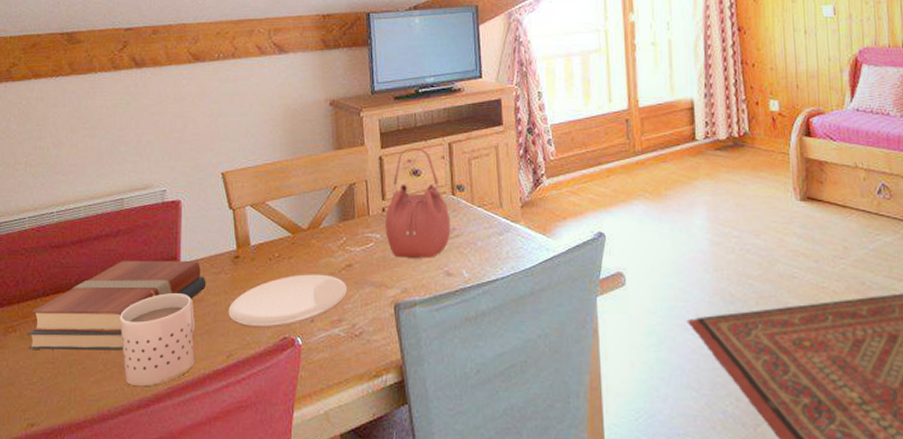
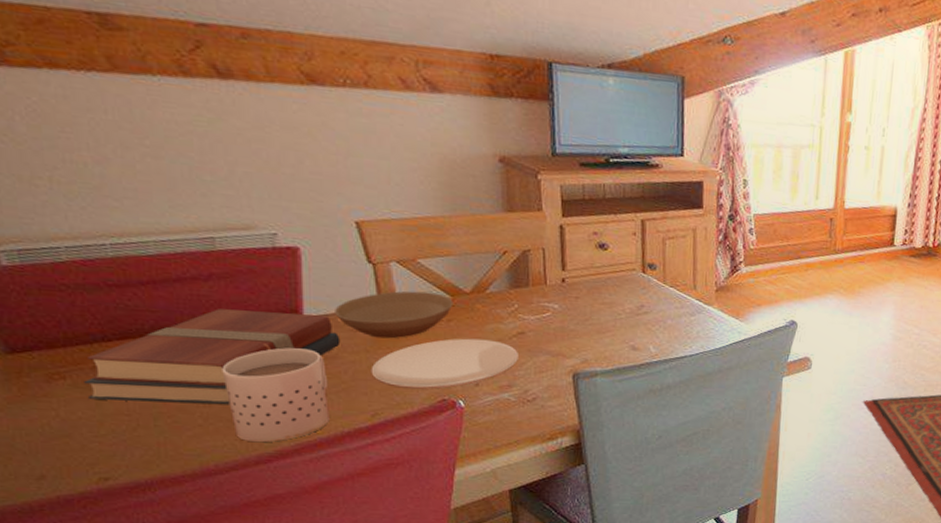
bowl: none [203,232,294,279] -> present [335,291,453,339]
handbag: present [385,147,451,258] -> none [565,219,639,332]

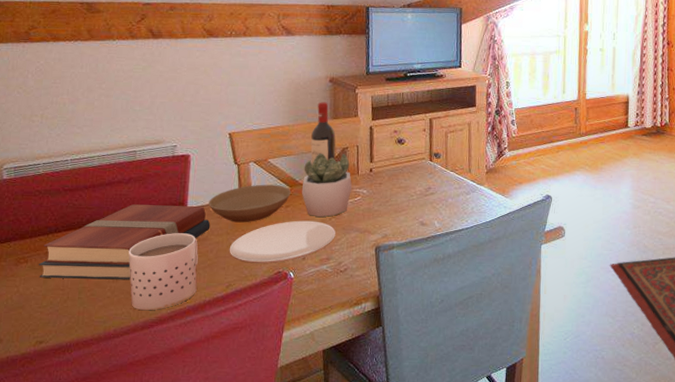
succulent plant: none [468,254,538,336] -> present [301,153,352,218]
wine bottle: none [476,188,514,271] -> present [310,102,336,166]

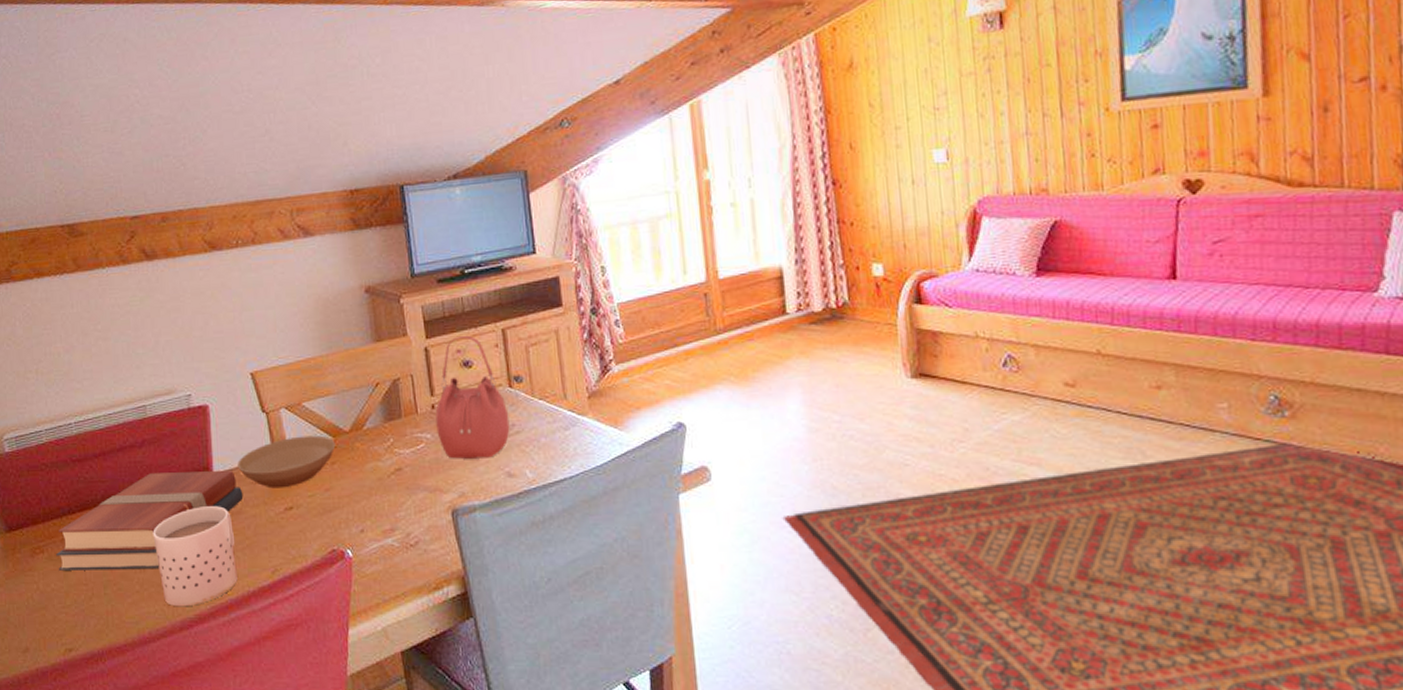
plate: present [229,220,336,264] -> none [269,480,398,540]
succulent plant: present [301,153,352,218] -> none [347,387,411,475]
wine bottle: present [310,102,336,166] -> none [350,320,386,407]
handbag: none [371,120,427,211] -> present [435,335,510,459]

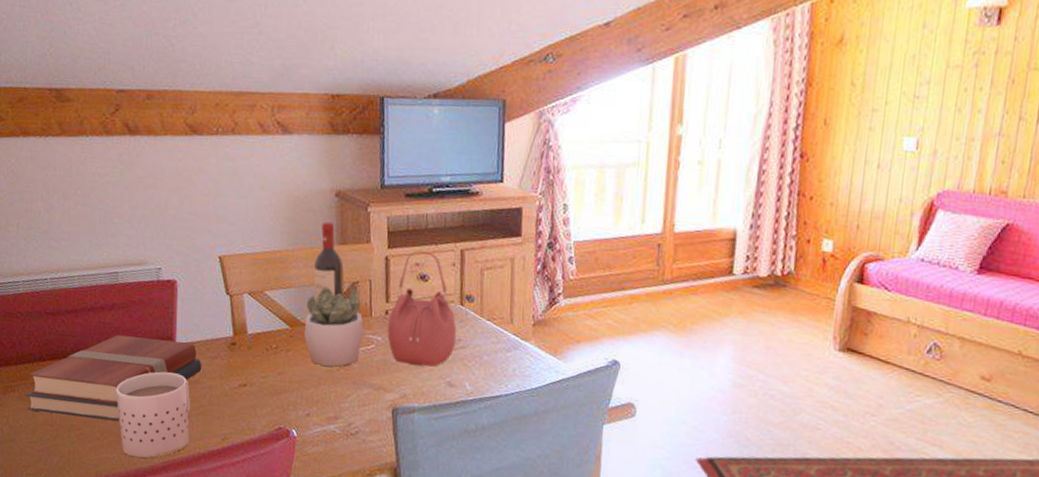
bowl: present [238,435,336,489] -> none [199,321,292,366]
succulent plant: none [347,387,411,475] -> present [304,286,364,367]
wine bottle: none [350,320,386,407] -> present [313,222,345,302]

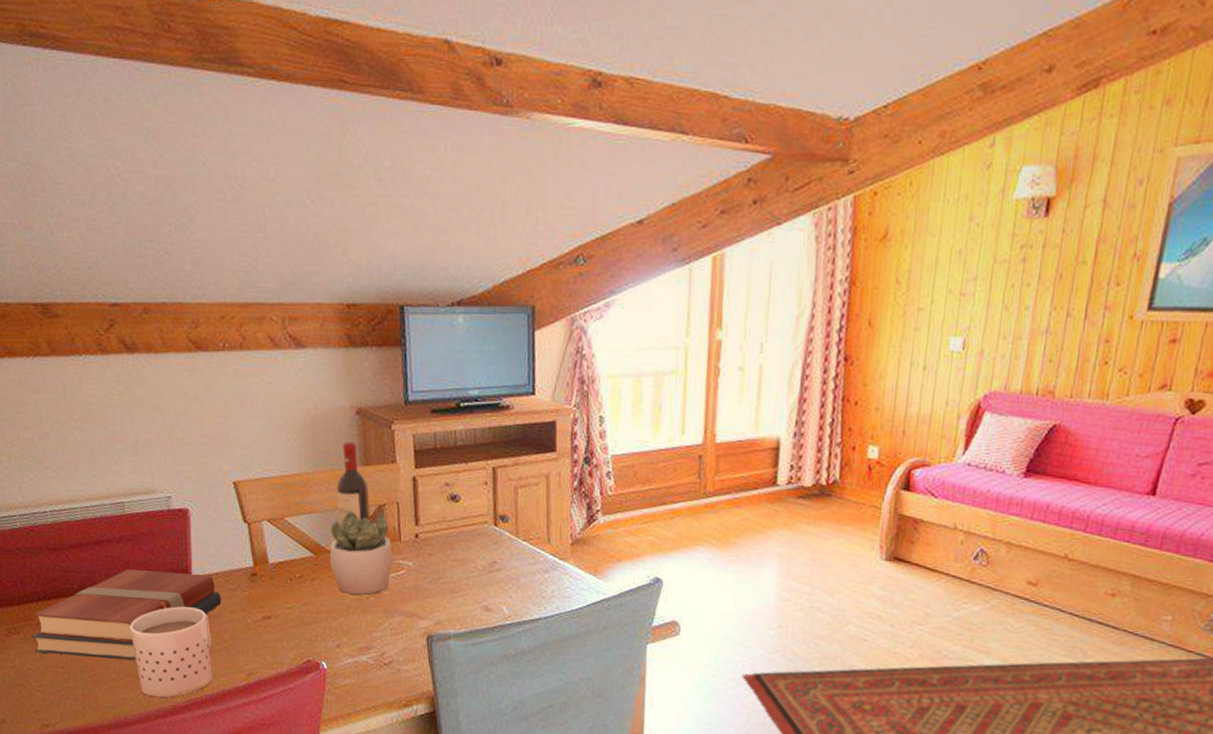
handbag: present [387,250,457,367] -> none [418,469,492,591]

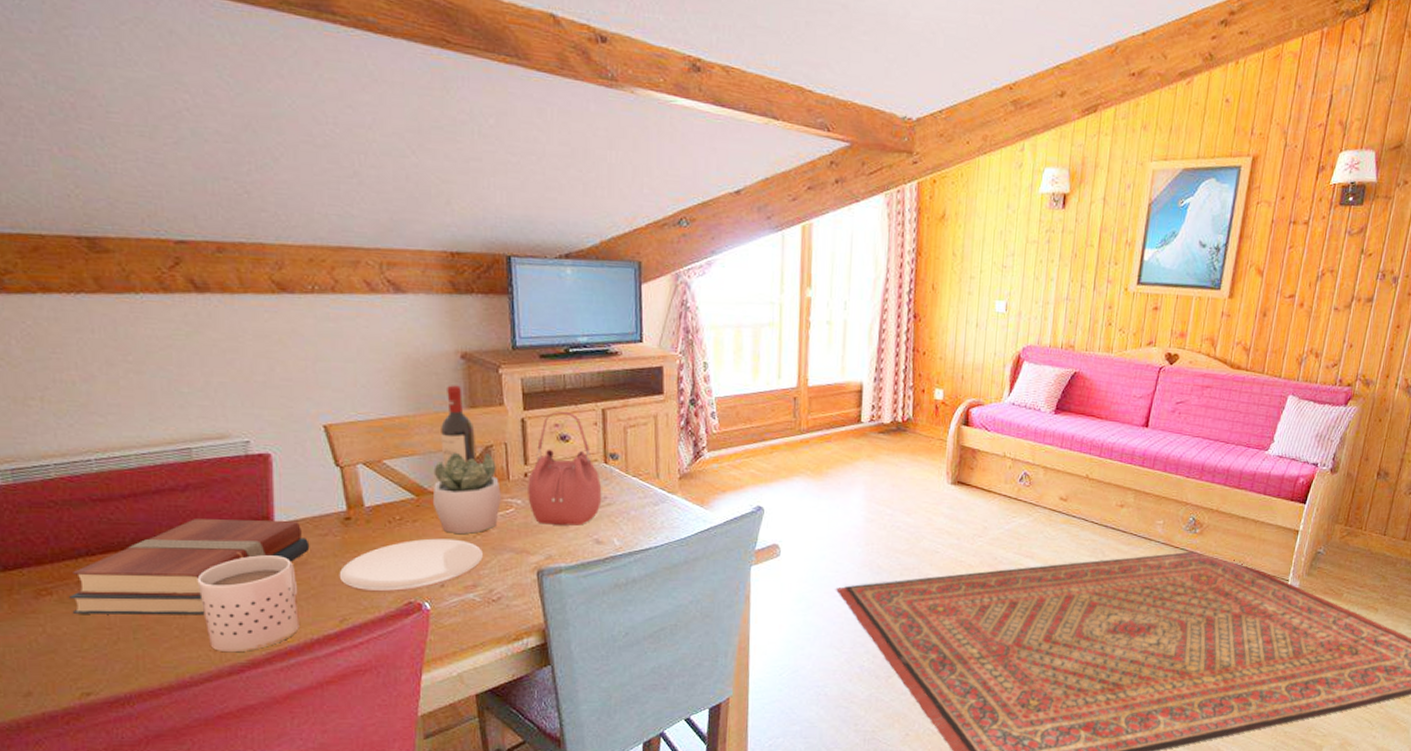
plate: none [246,597,375,650] -> present [339,538,483,592]
handbag: none [418,469,492,591] -> present [528,410,602,526]

